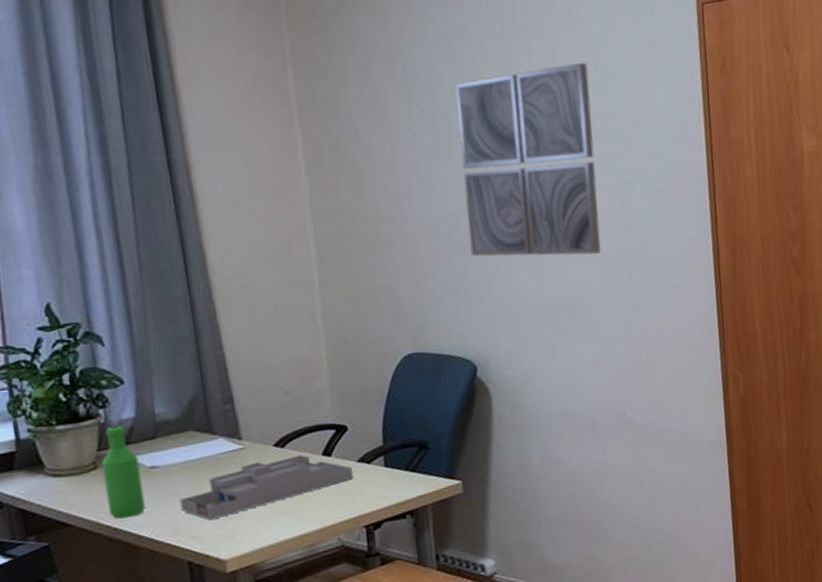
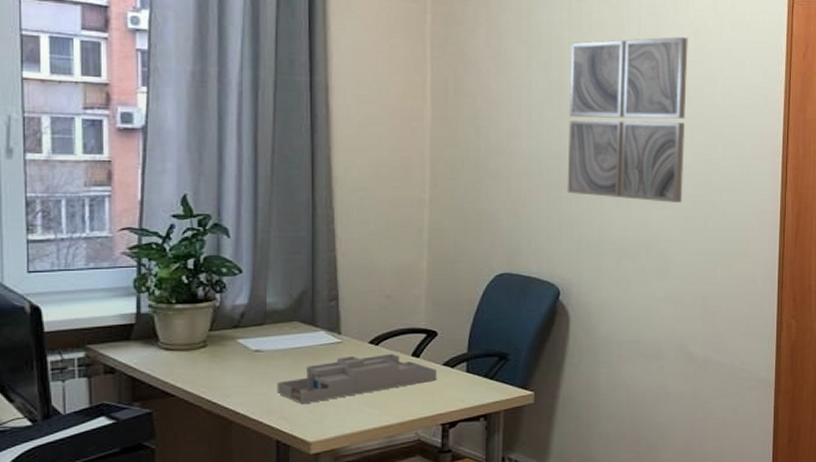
bottle: present [101,425,146,519] -> none [211,310,245,394]

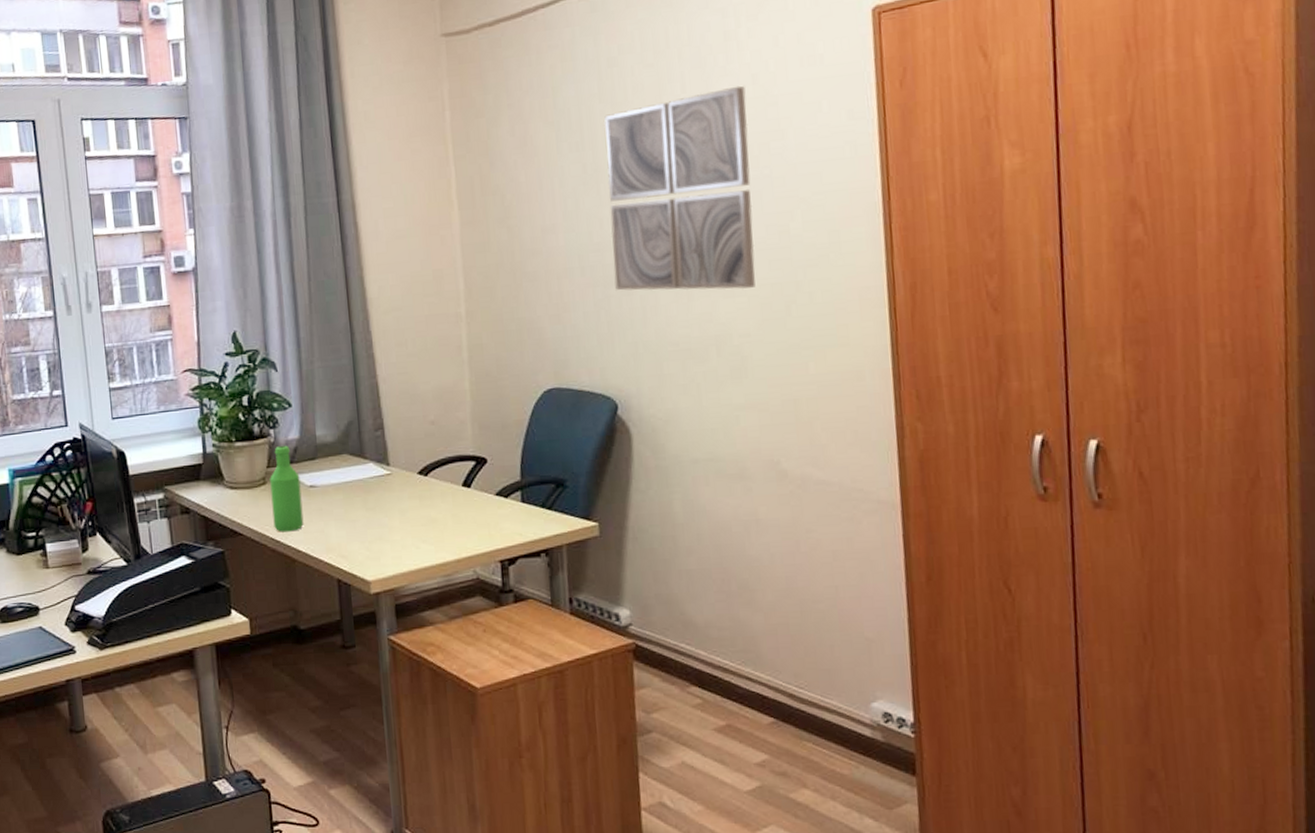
bottle: none [211,310,245,394] -> present [270,445,304,532]
desk organizer: present [277,353,437,405] -> none [333,484,491,541]

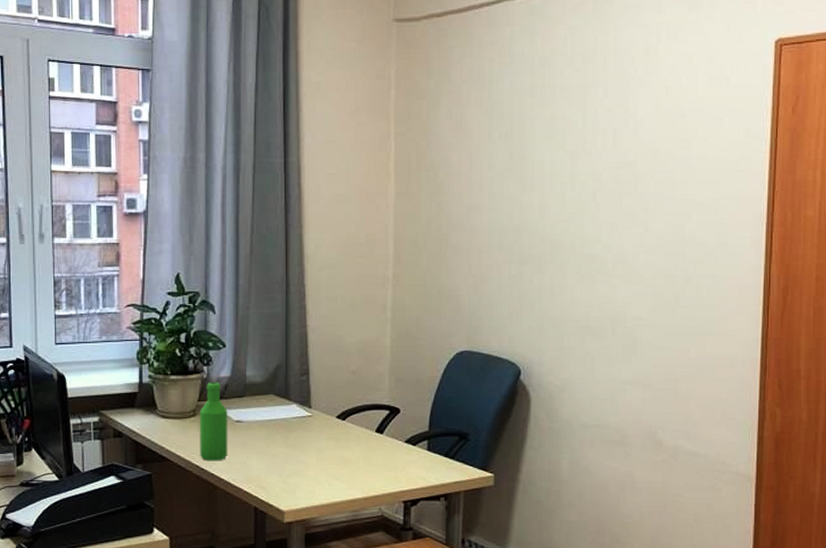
wall art: present [604,85,755,291] -> none [529,96,659,277]

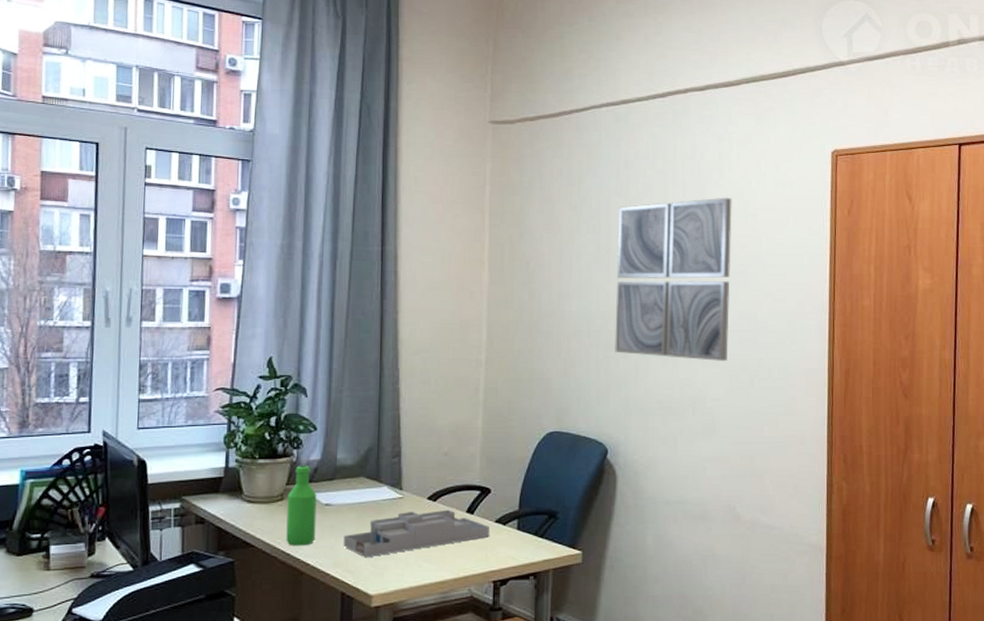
desk organizer: none [255,428,399,475] -> present [343,509,489,558]
wall art: none [529,96,659,277] -> present [615,197,732,361]

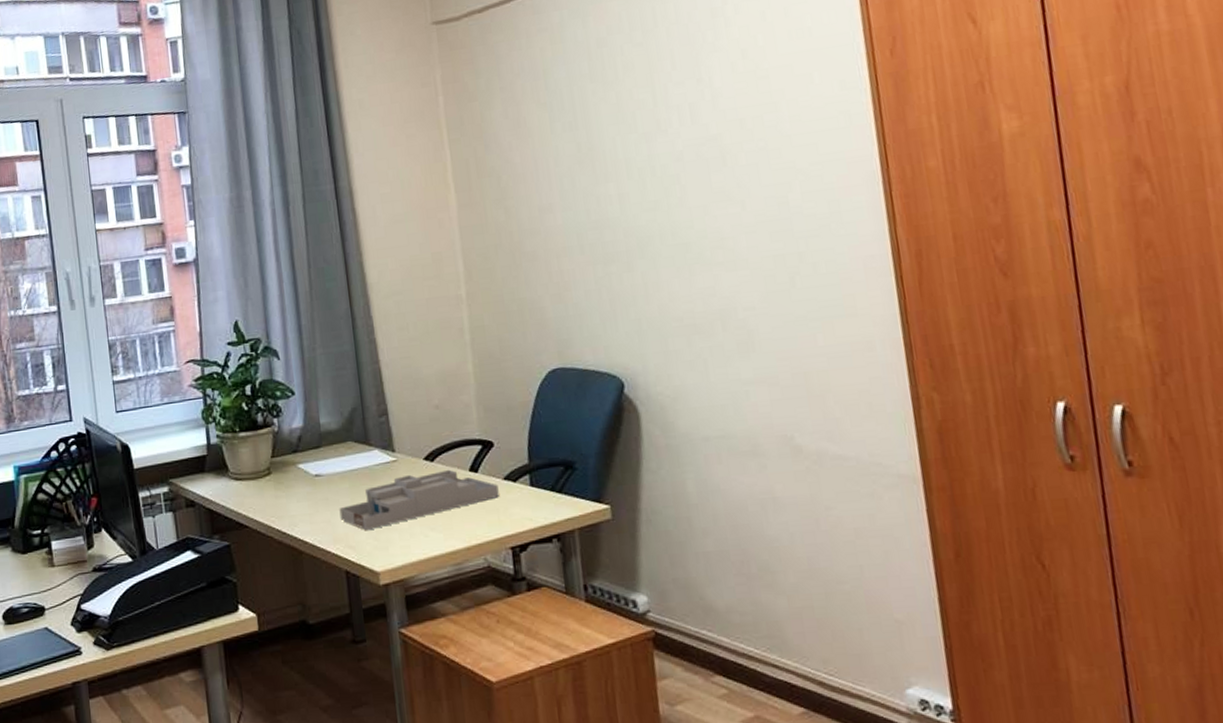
bottle: present [286,465,317,546] -> none [274,434,310,524]
wall art: present [615,197,732,361] -> none [596,60,758,268]

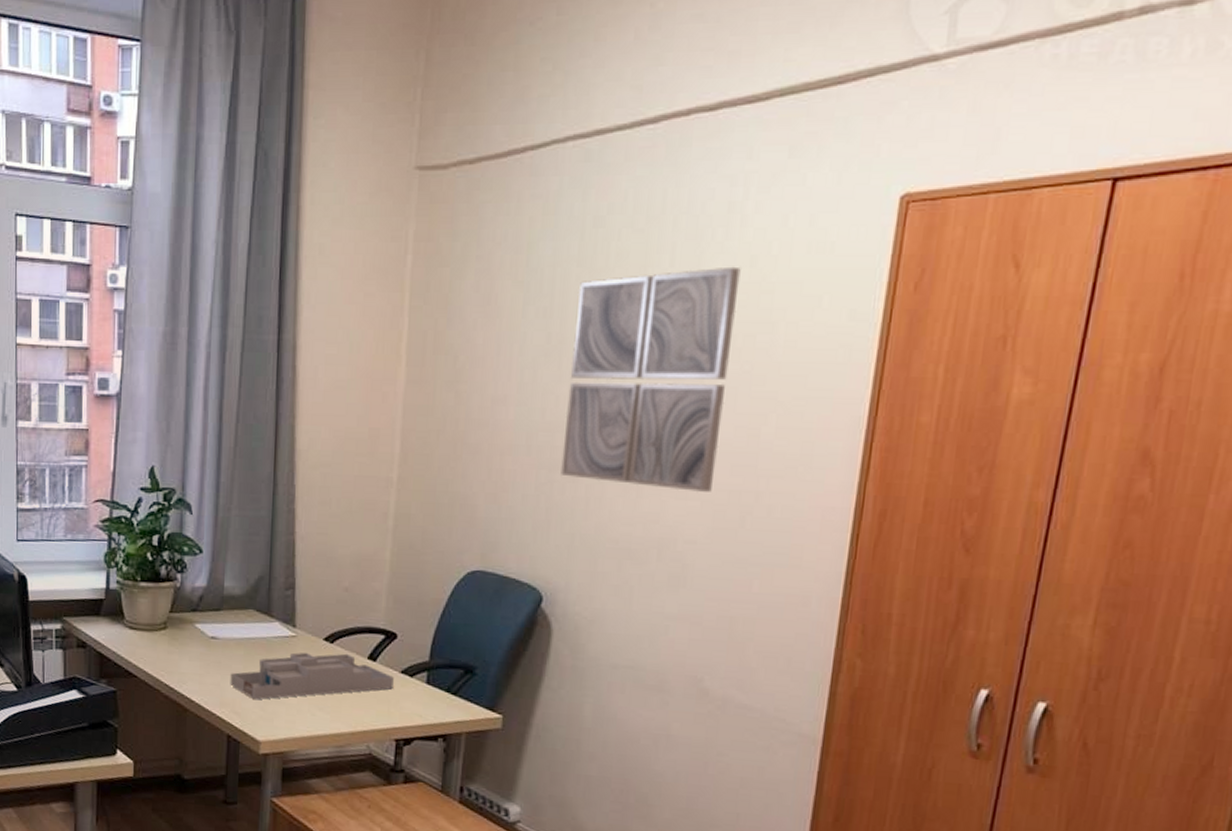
wall art: none [596,60,758,268] -> present [561,266,741,492]

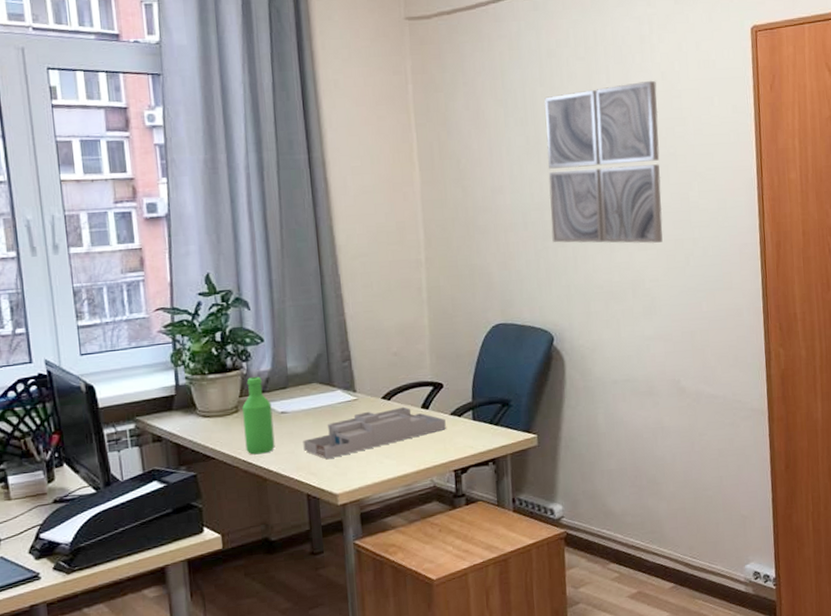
bottle: none [169,591,202,681] -> present [242,376,275,455]

